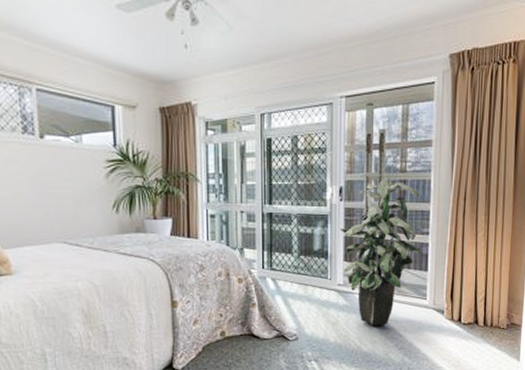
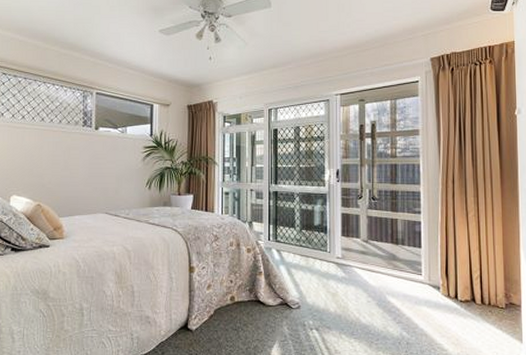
indoor plant: present [339,172,422,326] -> none [337,157,414,299]

